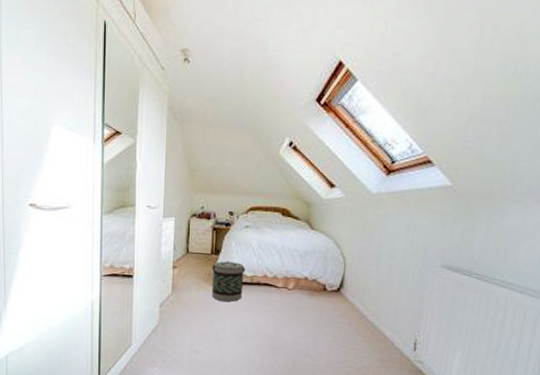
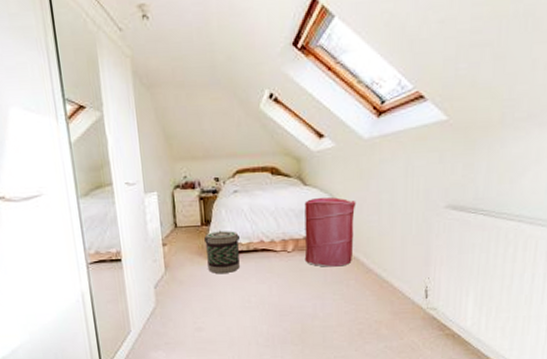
laundry hamper: none [303,242,358,310] -> present [304,197,356,267]

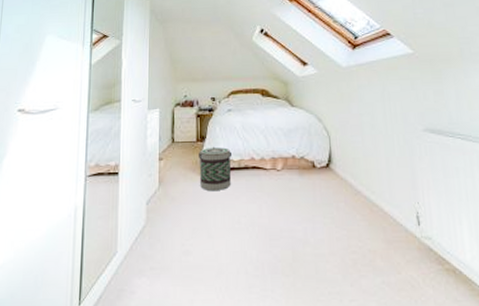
laundry hamper: present [304,197,356,267] -> none [292,118,341,188]

